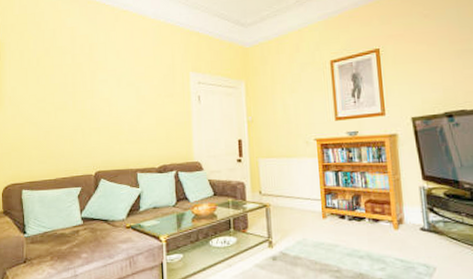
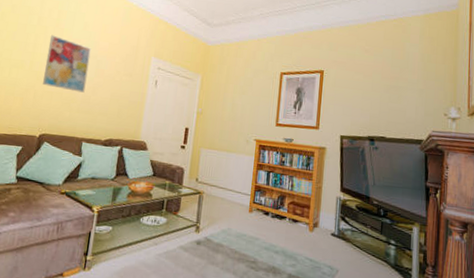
wall art: none [86,70,130,123] -> present [43,35,92,93]

